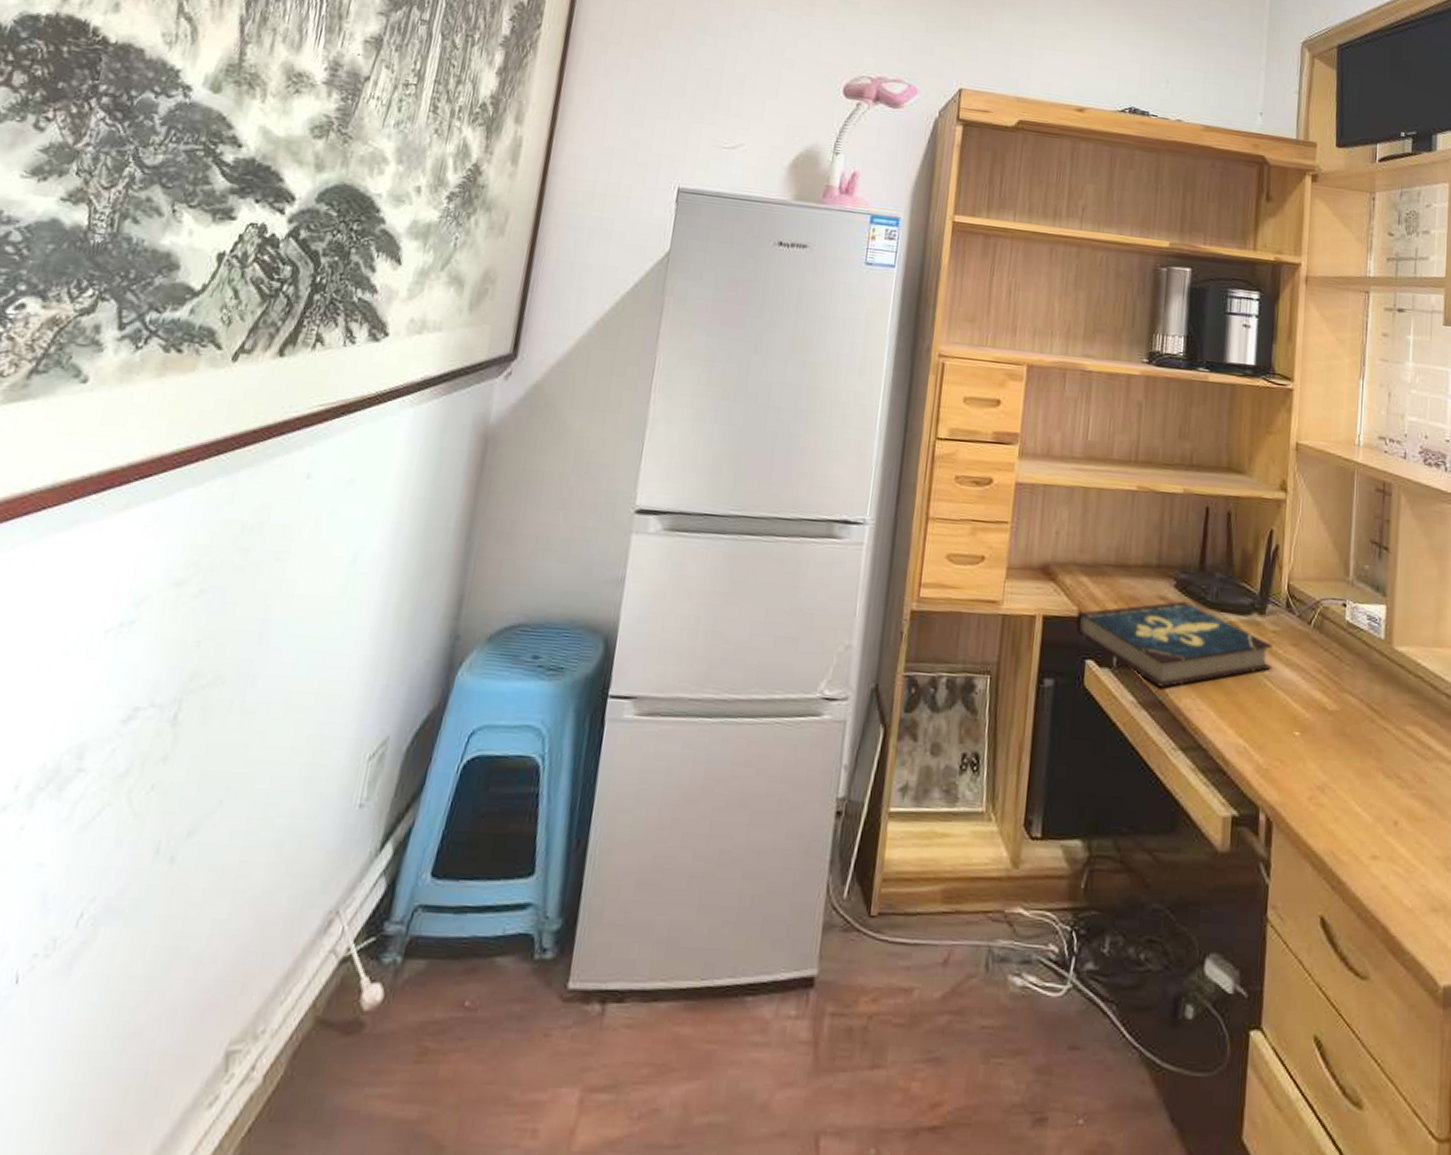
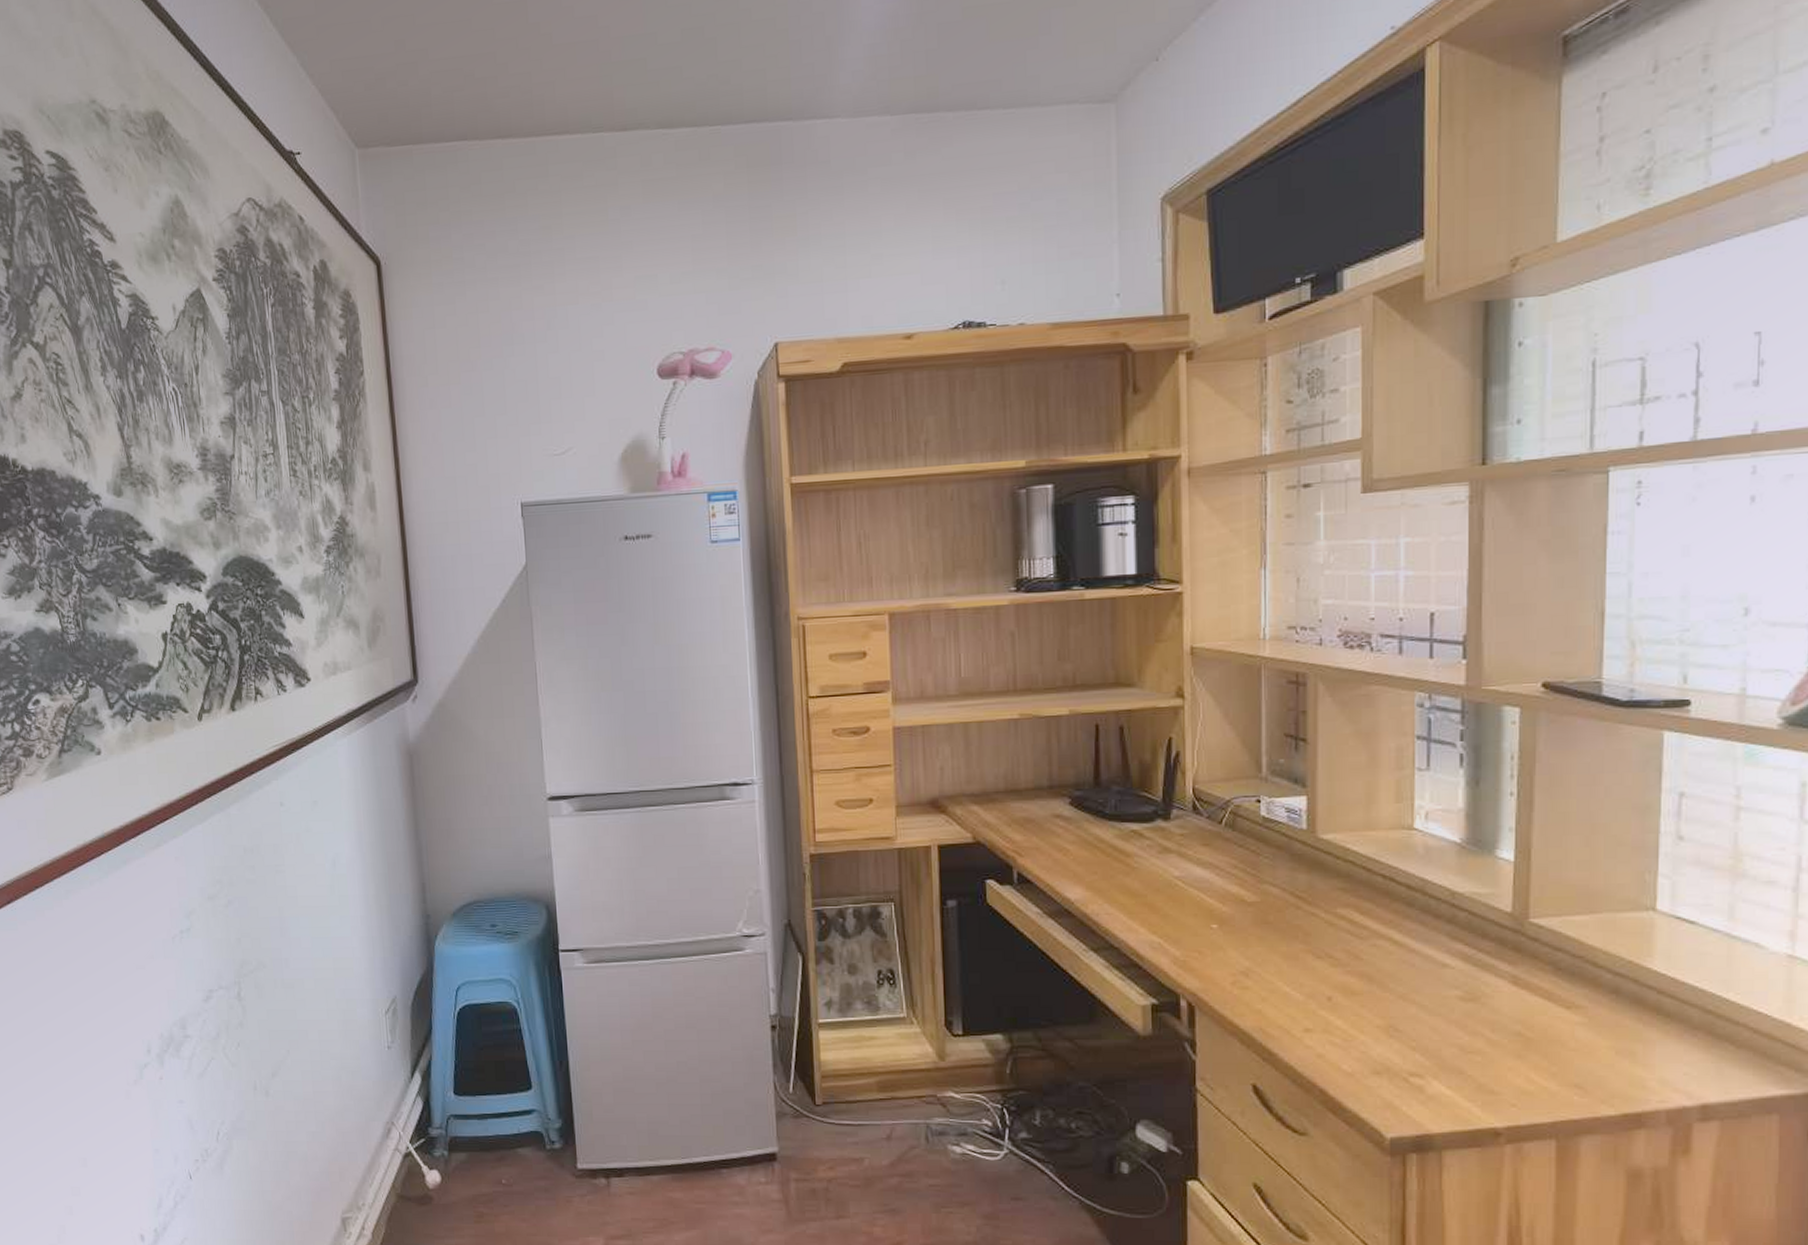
book: present [1075,601,1272,688] -> none [971,816,1181,897]

